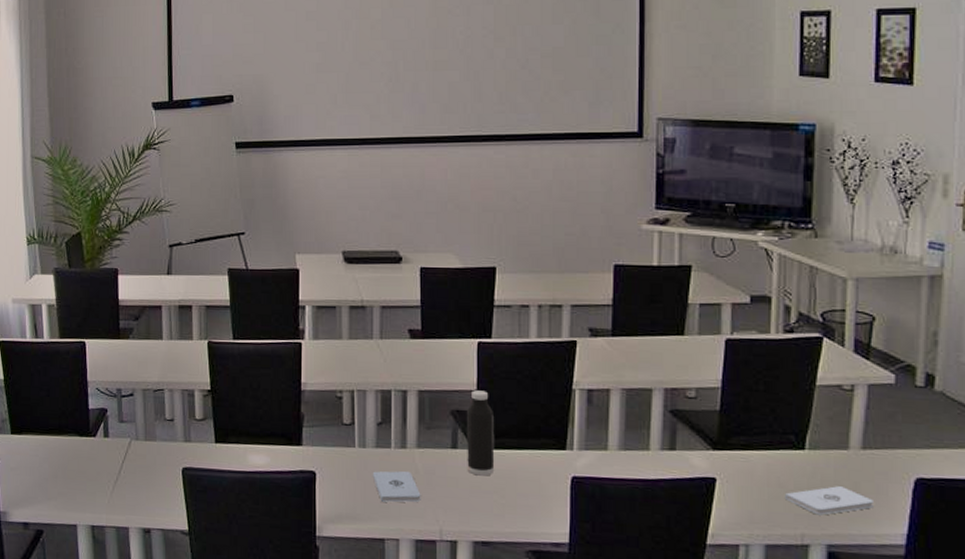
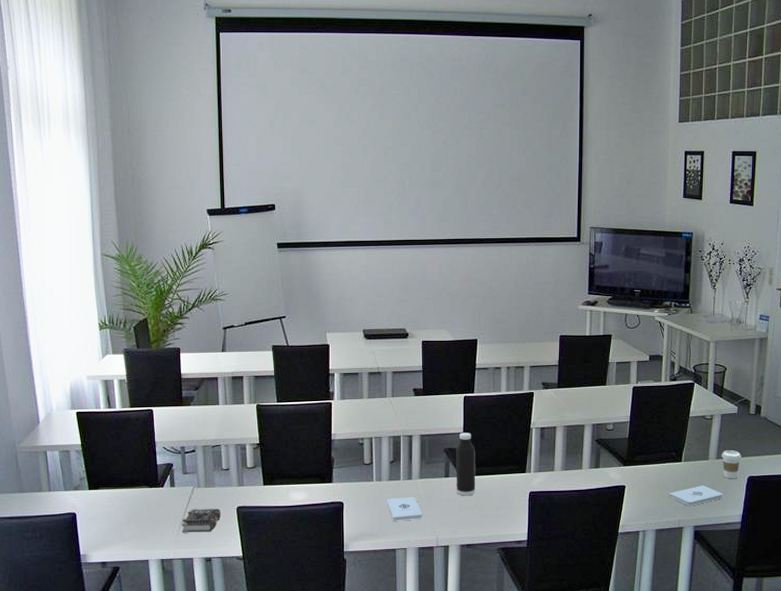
book: none [116,466,163,496] -> present [182,509,221,533]
coffee cup: none [869,437,904,481] -> present [721,450,742,479]

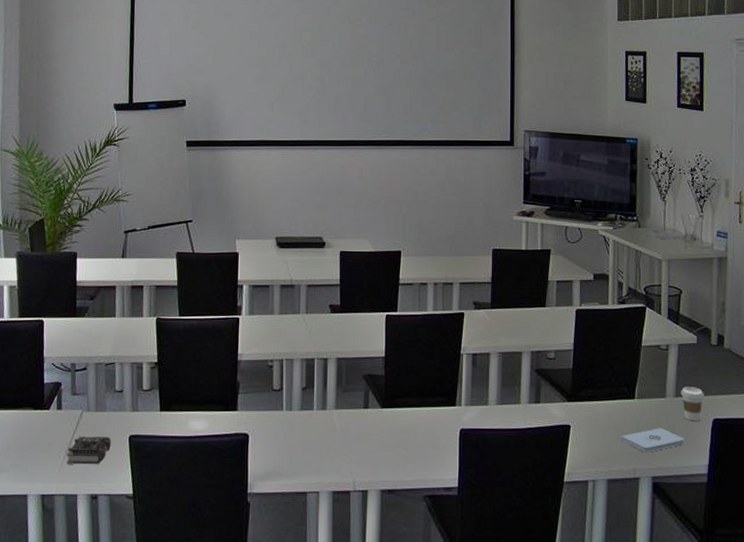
notepad: present [386,497,423,521] -> none [297,430,338,459]
water bottle: present [456,433,476,496] -> none [376,357,399,432]

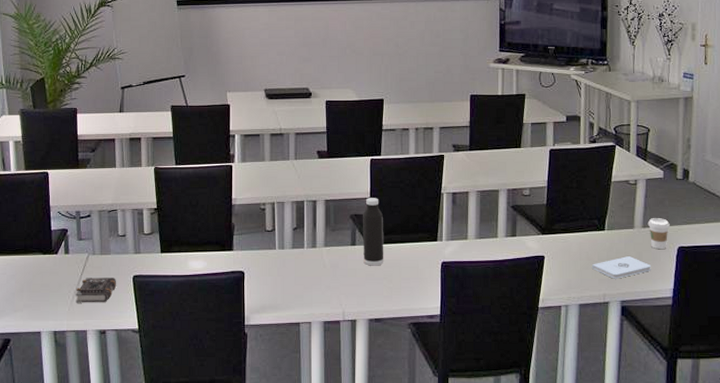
water bottle: none [376,357,399,432] -> present [363,198,384,266]

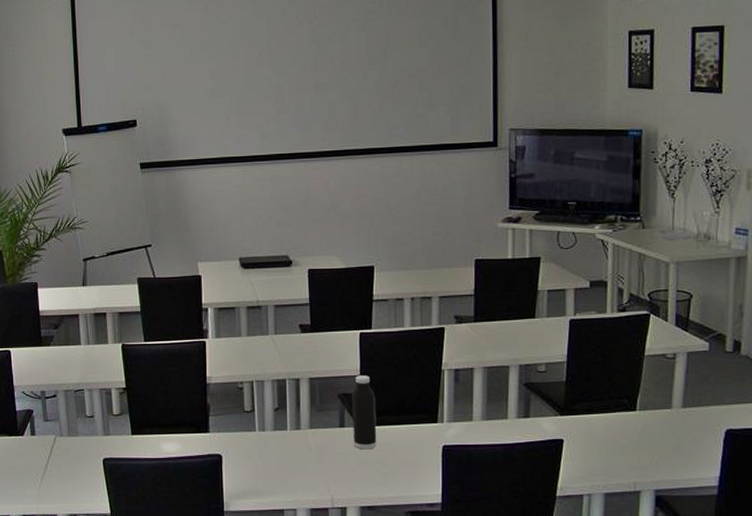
book: present [75,277,116,303] -> none [44,460,86,487]
notepad: present [592,256,651,279] -> none [620,440,692,466]
coffee cup: present [647,218,670,250] -> none [688,397,716,433]

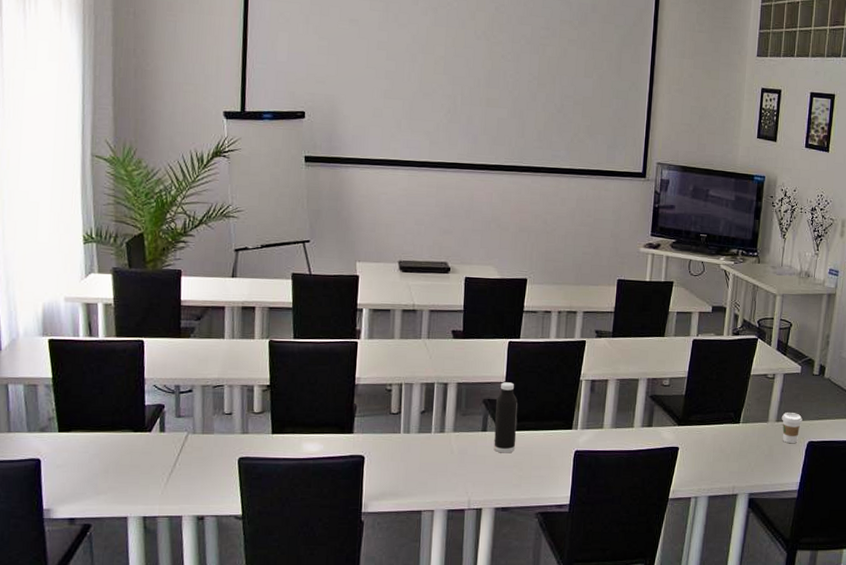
coffee cup: none [688,397,716,433] -> present [781,412,803,444]

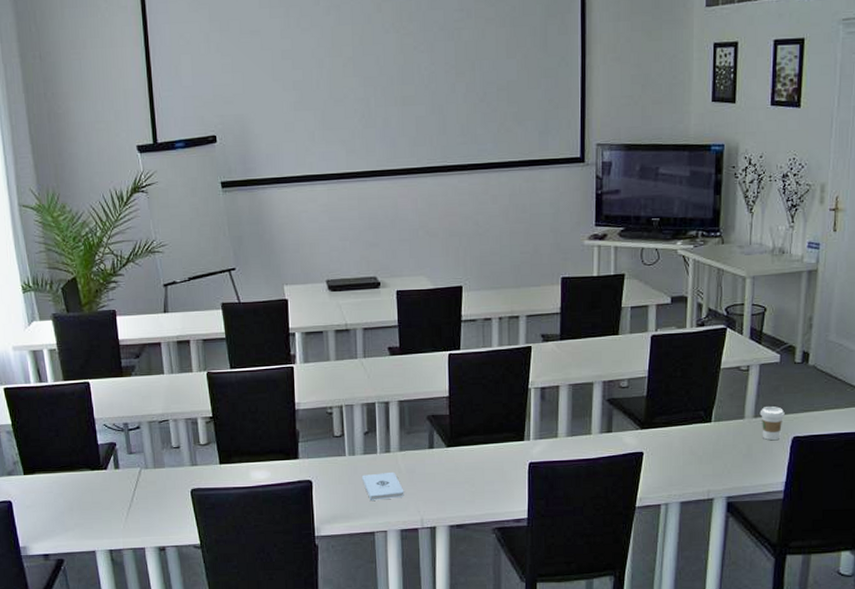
notepad: none [414,452,455,479] -> present [361,473,404,500]
water bottle: present [493,382,518,453] -> none [441,396,466,470]

